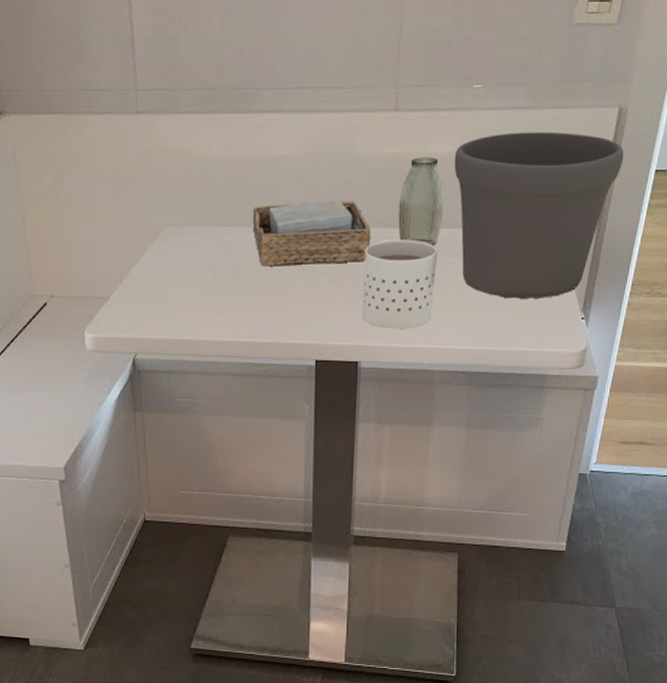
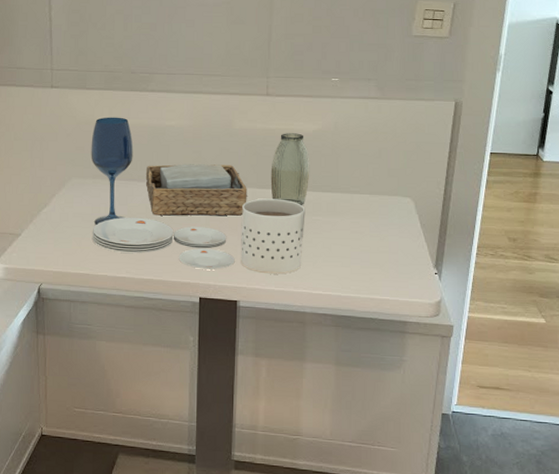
wineglass: none [187,147,237,281] -> present [91,117,134,225]
plate: none [191,270,356,327] -> present [91,217,235,270]
flower pot: present [454,131,624,299] -> none [317,117,462,254]

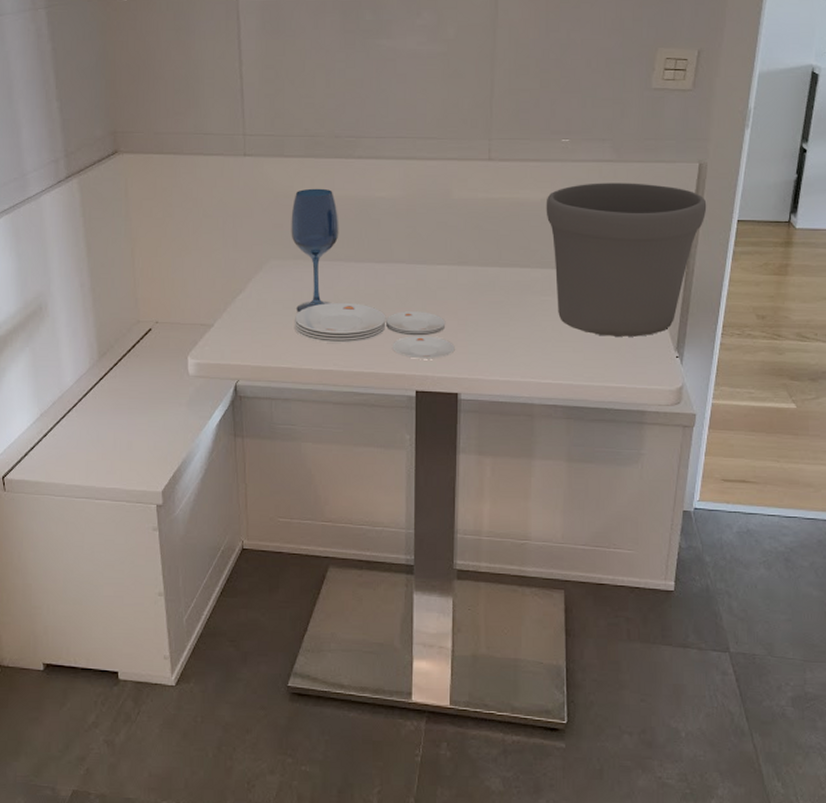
napkin holder: present [145,164,247,216] -> none [353,240,468,300]
mug: present [241,198,305,274] -> none [461,277,533,363]
vase: present [270,133,310,208] -> none [494,203,538,287]
flower pot: none [317,117,462,254] -> present [546,183,707,337]

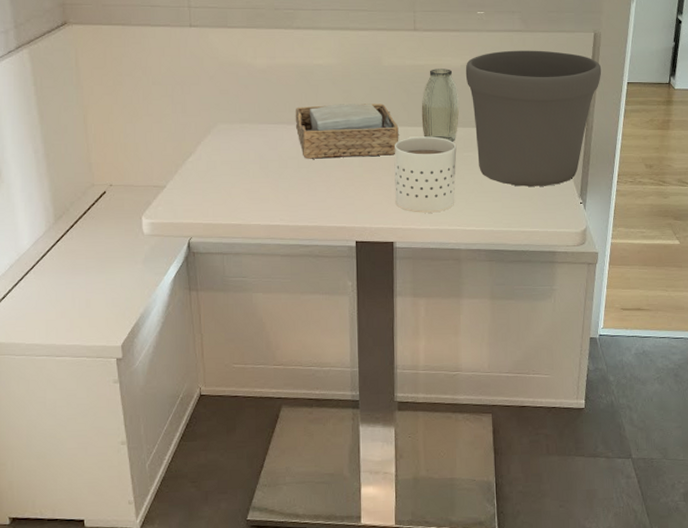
wineglass: present [291,188,339,312] -> none [236,57,281,172]
plate: present [294,302,455,359] -> none [242,162,390,212]
napkin holder: none [353,240,468,300] -> present [295,103,399,159]
mug: none [461,277,533,363] -> present [394,136,457,213]
vase: none [494,203,538,287] -> present [421,69,460,144]

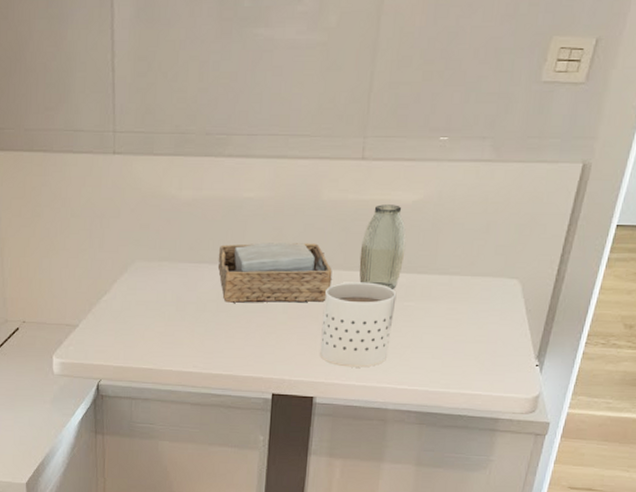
flower pot: present [465,50,602,187] -> none [416,184,586,344]

